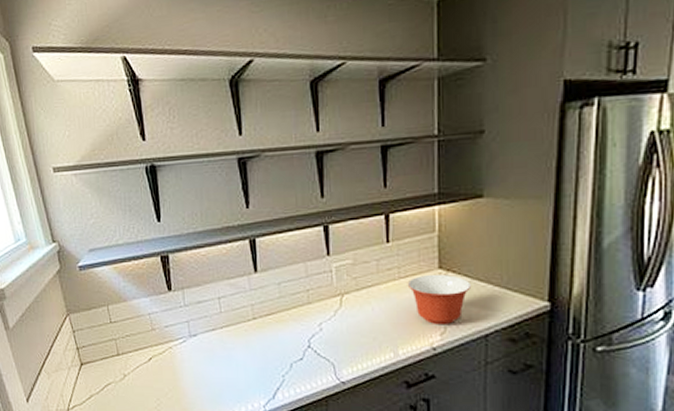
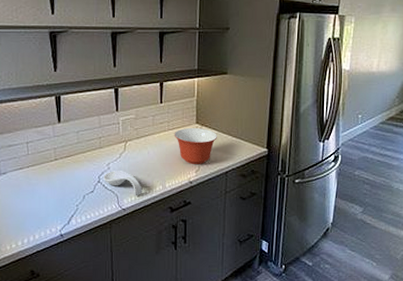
spoon rest: none [314,333,367,366] -> present [103,171,143,196]

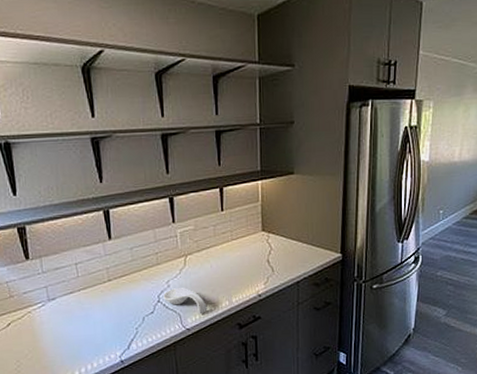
mixing bowl: present [174,128,218,165] -> none [238,236,287,277]

